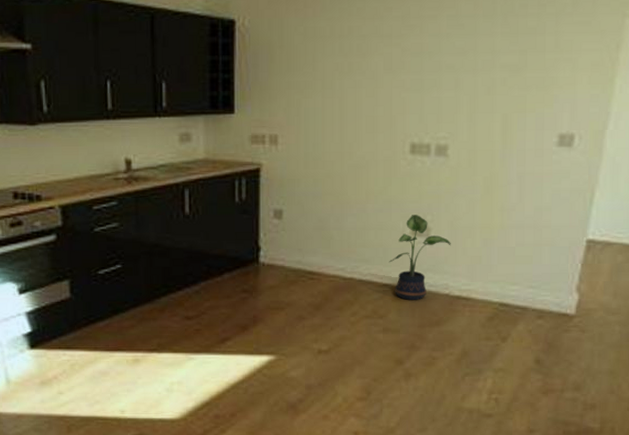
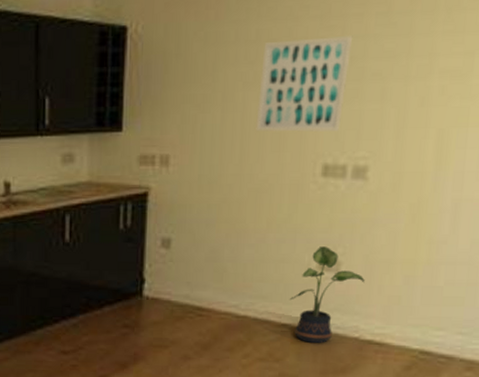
wall art: none [352,33,429,116] -> present [256,35,353,133]

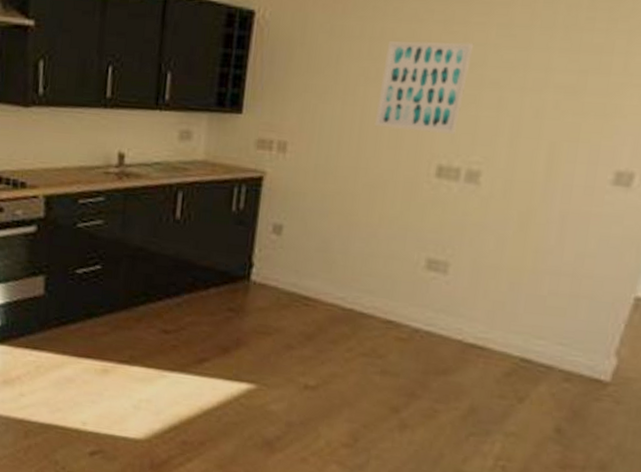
potted plant: present [289,246,365,343] -> none [396,246,472,343]

